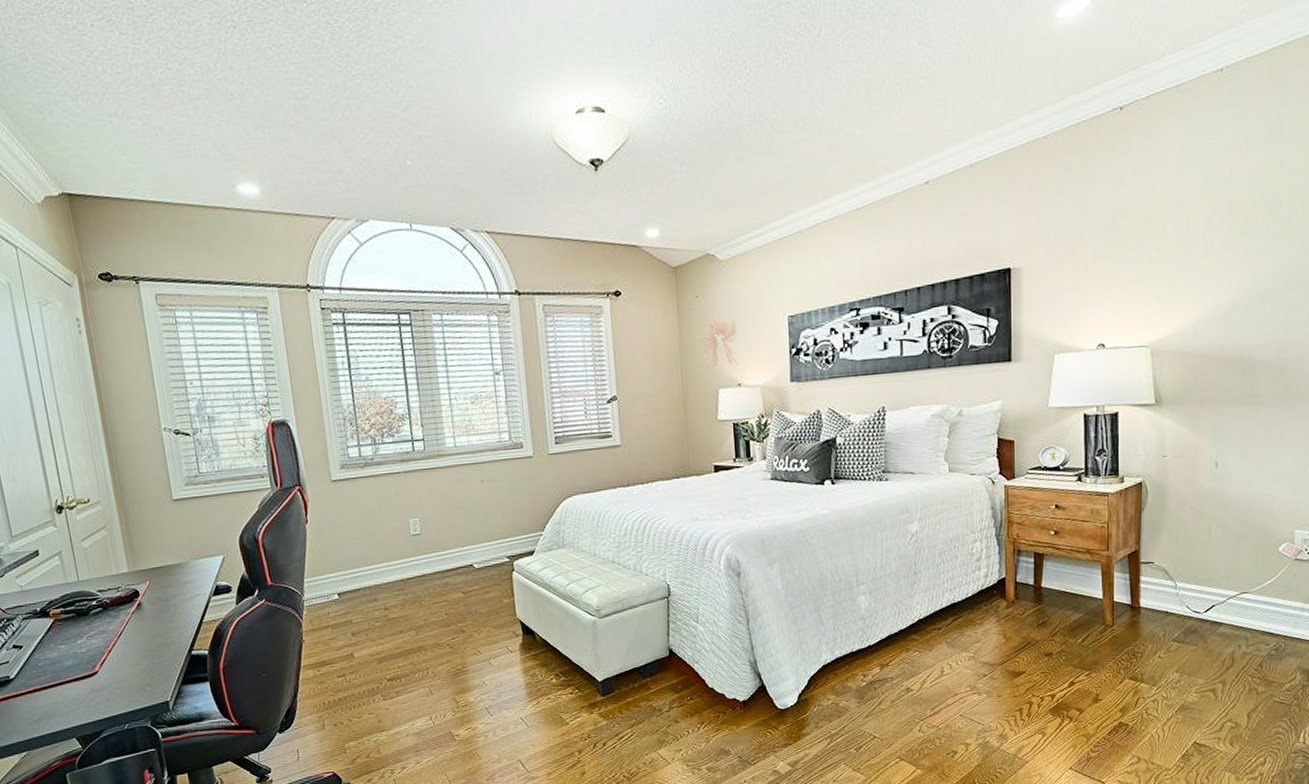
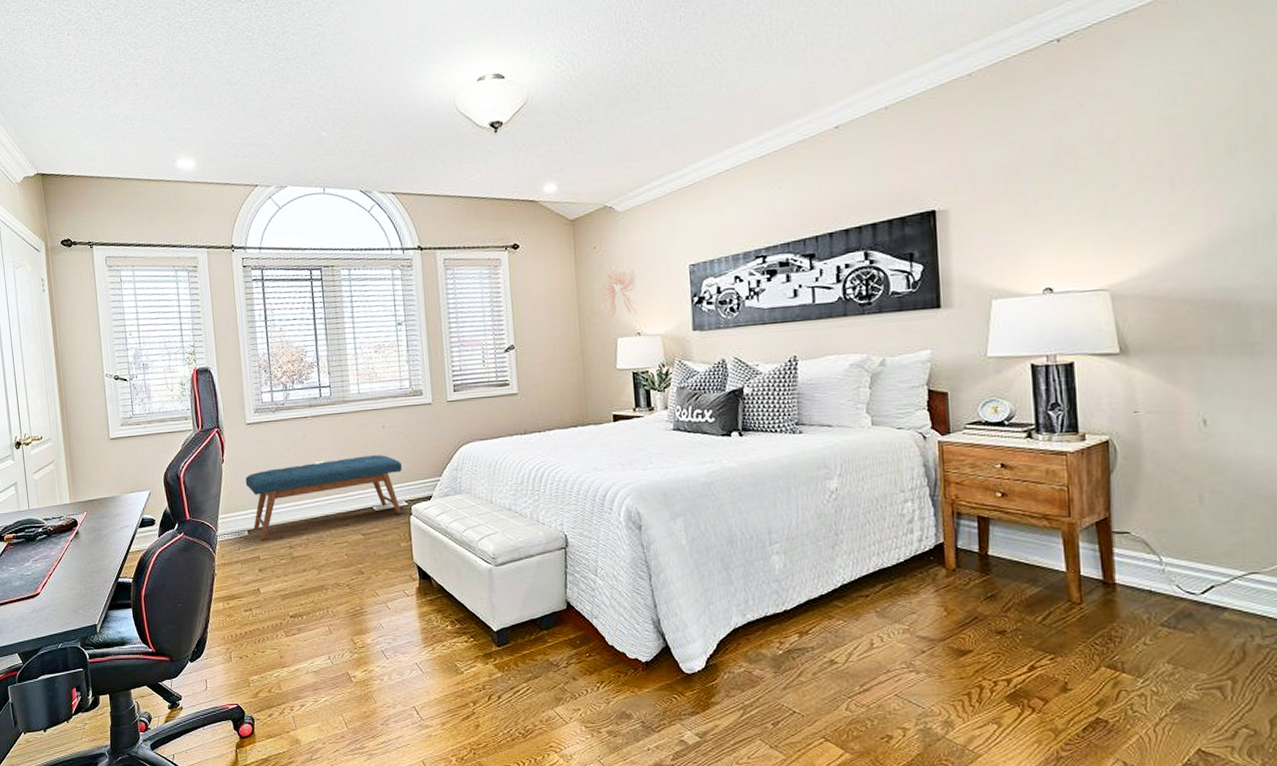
bench: none [332,510,503,603] -> present [245,455,403,540]

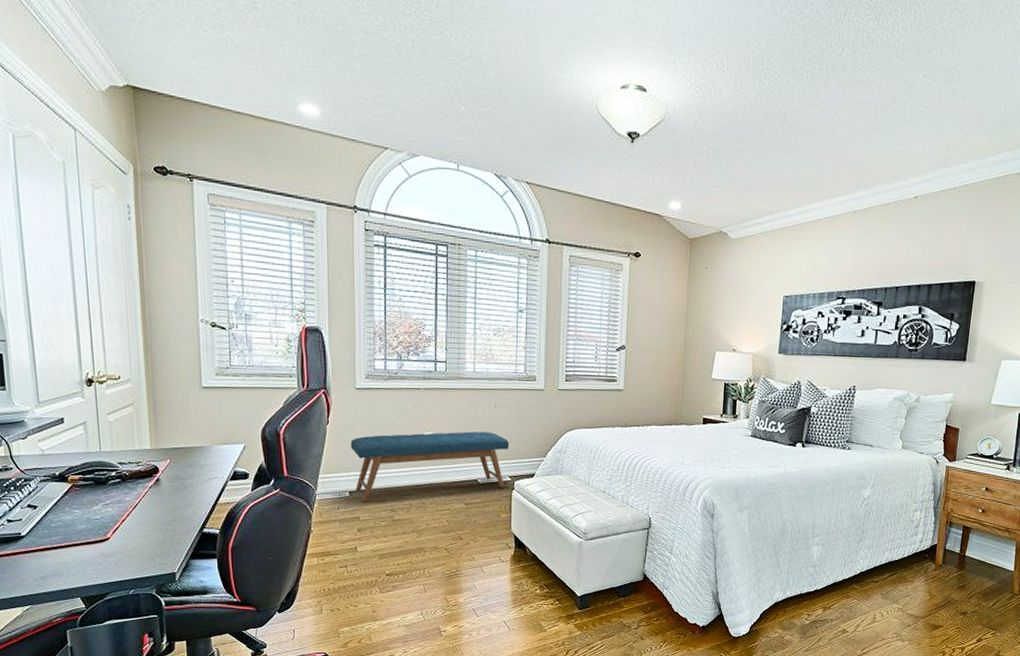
wall sculpture: present [597,263,639,318] -> none [703,285,738,333]

